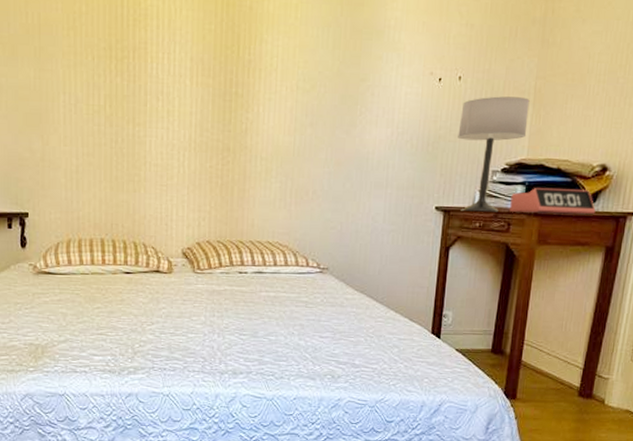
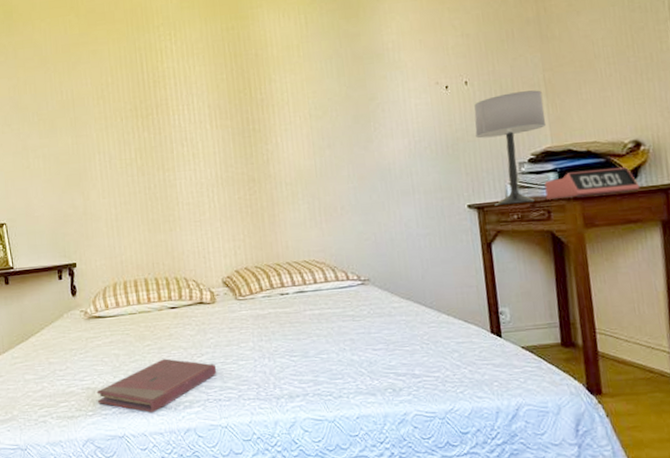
book: none [39,323,166,375] -> present [96,358,217,414]

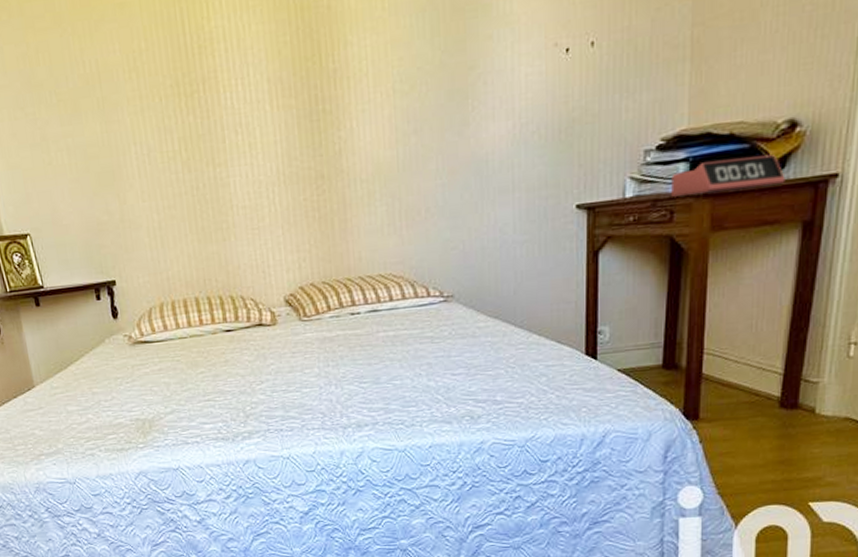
book: present [96,358,217,414] -> none [146,386,279,445]
table lamp: present [474,90,547,206] -> none [596,52,686,205]

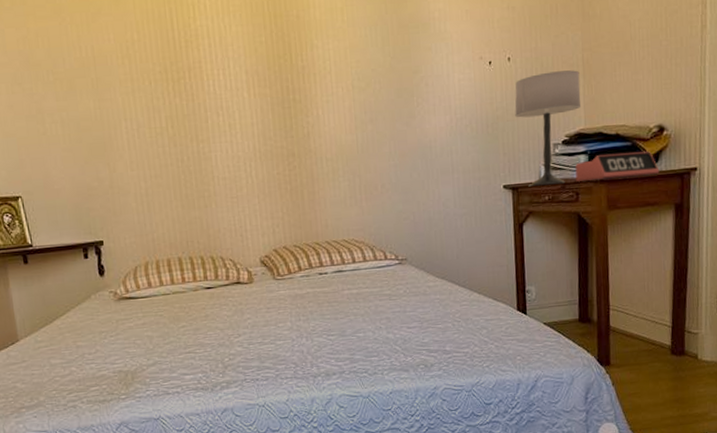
table lamp: none [596,52,686,205] -> present [514,70,582,187]

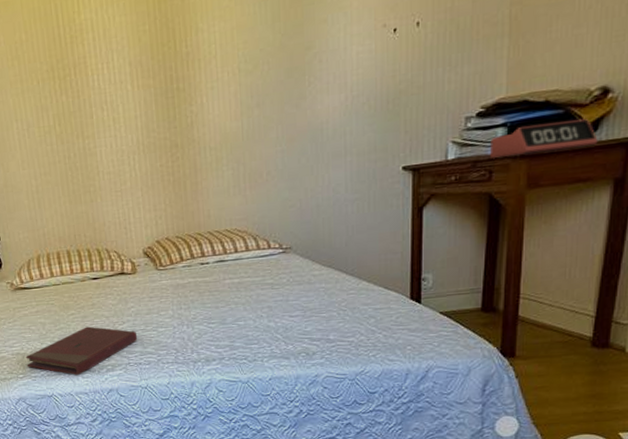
book: none [129,339,255,395] -> present [25,326,138,376]
table lamp: present [514,70,582,187] -> none [421,29,505,167]

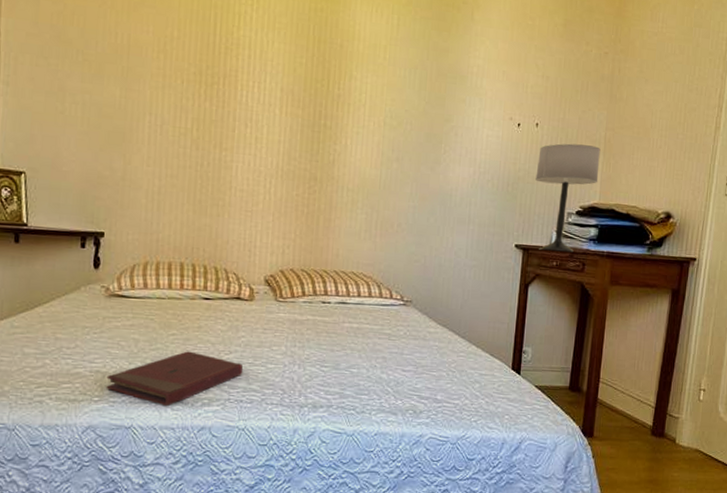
table lamp: none [421,29,505,167] -> present [535,143,601,253]
alarm clock: present [490,119,598,159] -> none [584,231,662,259]

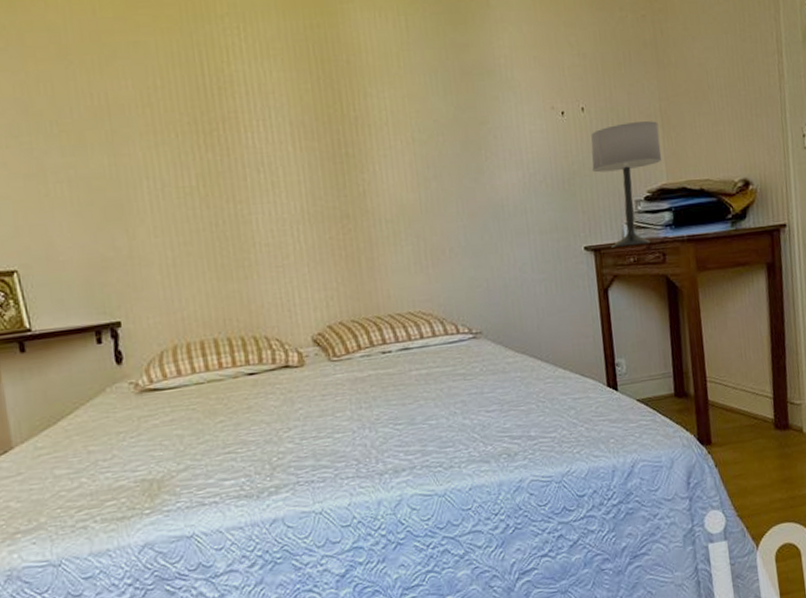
book: present [106,351,244,407] -> none [154,436,308,505]

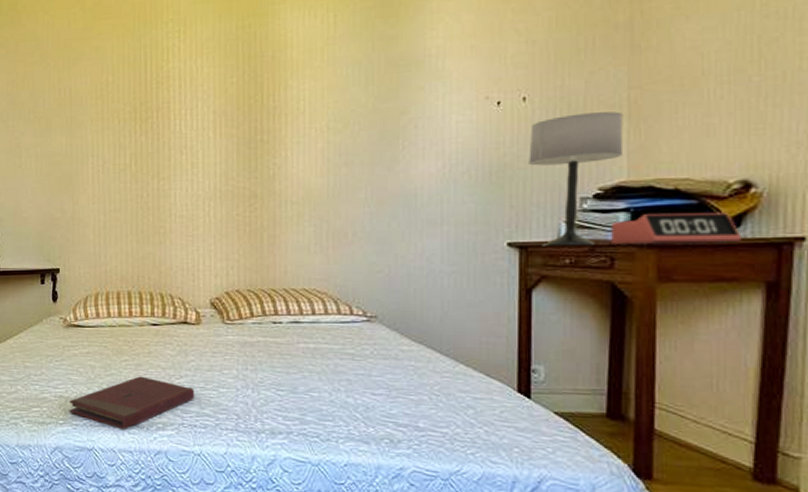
book: none [154,436,308,505] -> present [69,376,195,430]
alarm clock: none [660,207,748,242] -> present [611,213,742,246]

